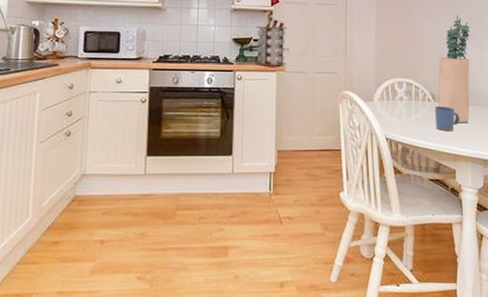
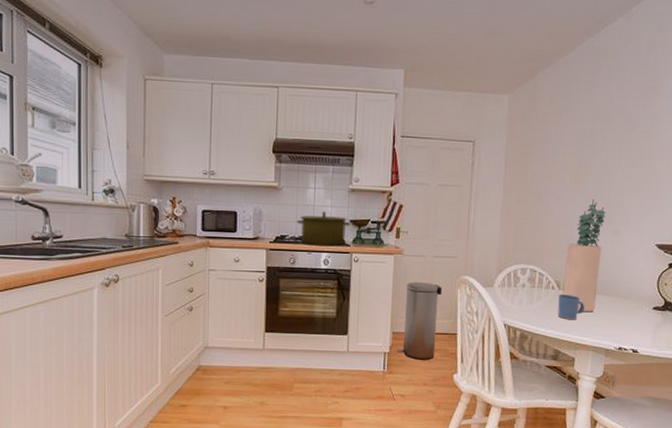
cooking pot: none [180,31,233,65] -> present [297,211,351,247]
spice rack: present [255,19,288,67] -> none [372,200,407,250]
pedal bin: none [282,99,325,179] -> present [396,282,443,360]

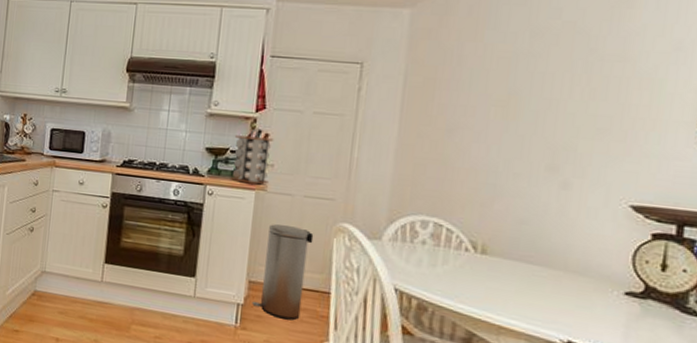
cooking pot: present [297,211,351,247] -> none [147,136,206,177]
spice rack: none [372,200,407,250] -> present [230,128,274,185]
mug: present [557,294,585,320] -> none [472,259,514,296]
vase: present [563,198,606,313] -> none [481,138,549,288]

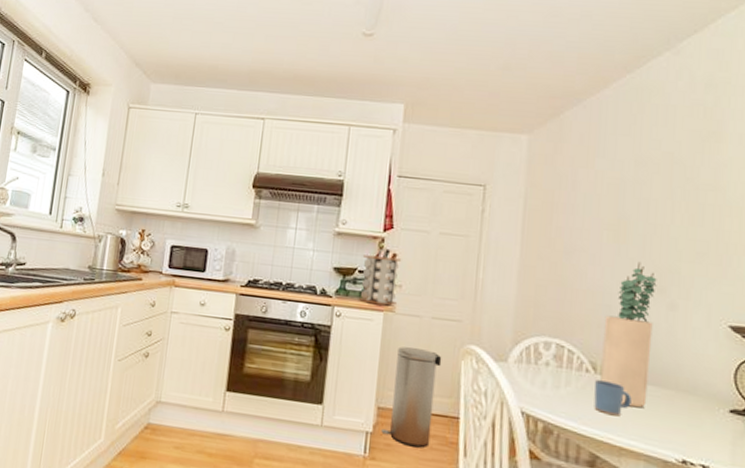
mug: none [472,259,514,296] -> present [594,380,632,416]
vase: none [481,138,549,288] -> present [600,261,657,408]

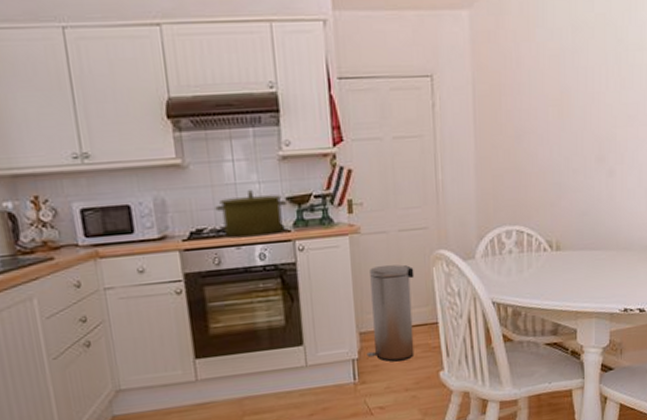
cooking pot: none [273,255,334,298] -> present [215,190,287,239]
spice rack: present [358,248,402,306] -> none [316,165,360,230]
mug: present [594,380,632,416] -> none [552,255,583,286]
vase: present [600,261,657,408] -> none [556,134,597,274]

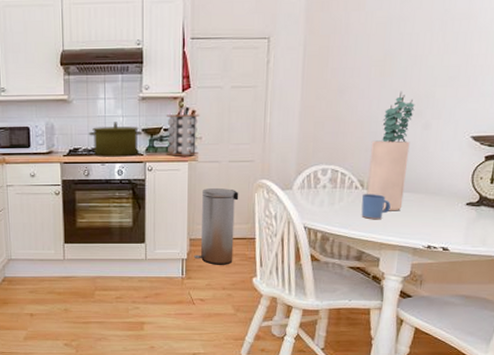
spice rack: none [316,165,360,230] -> present [165,106,200,157]
mug: none [552,255,583,286] -> present [361,194,391,220]
vase: none [556,134,597,274] -> present [367,91,415,211]

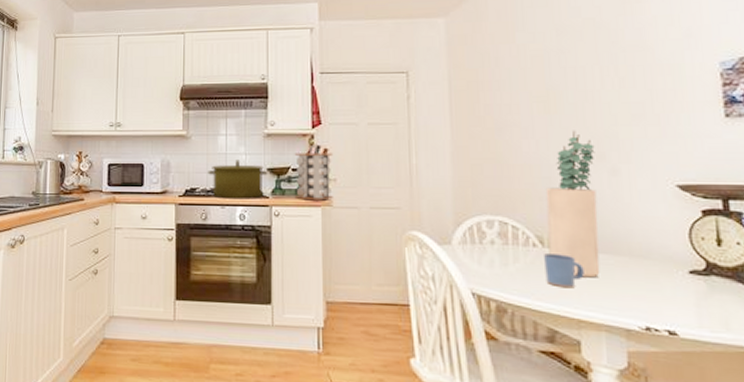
pedal bin: present [194,188,239,265] -> none [332,239,385,339]

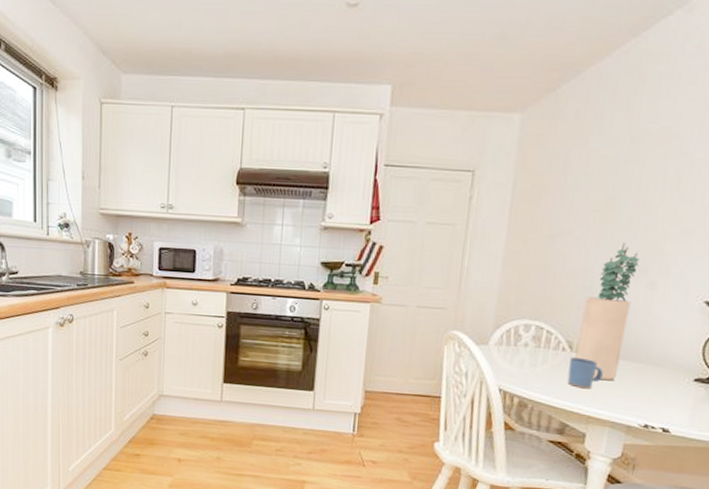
cooking pot: present [208,160,268,200] -> none [261,251,322,292]
spice rack: present [294,144,334,201] -> none [345,240,388,297]

